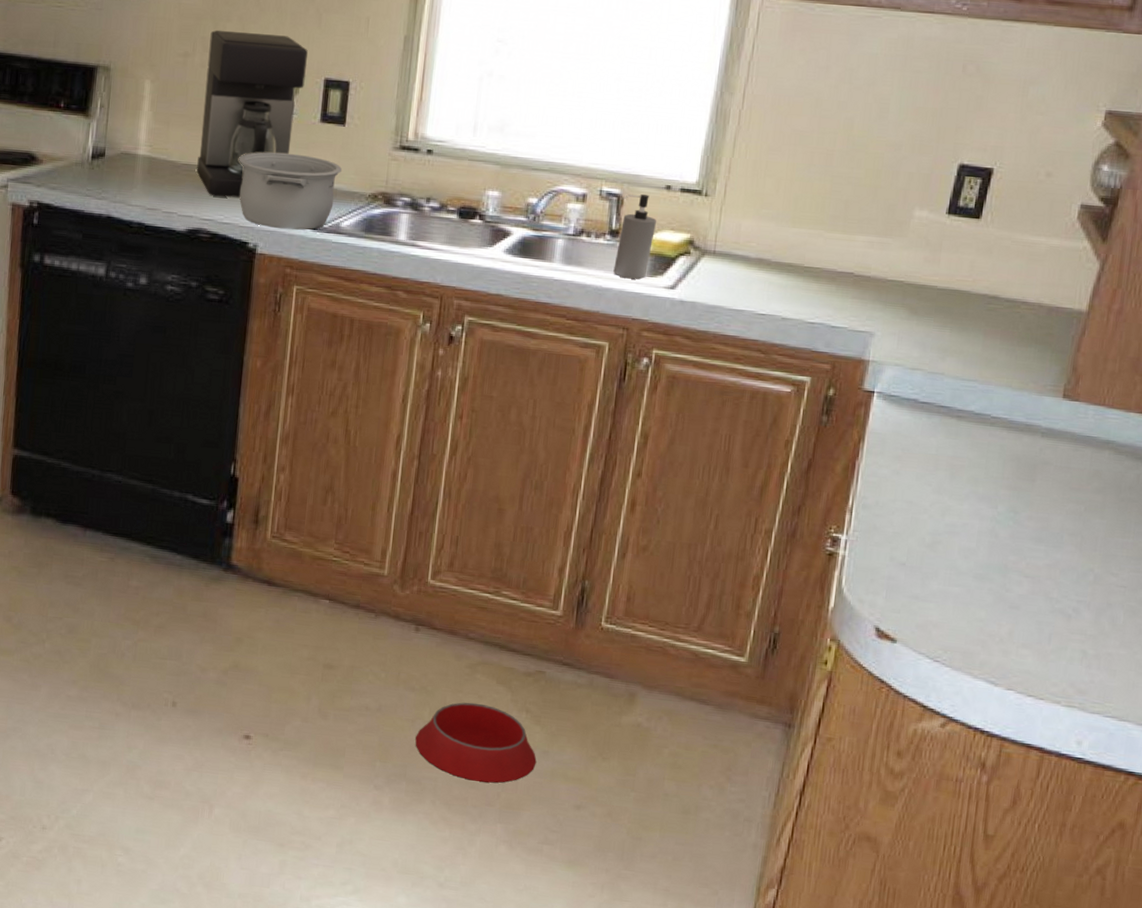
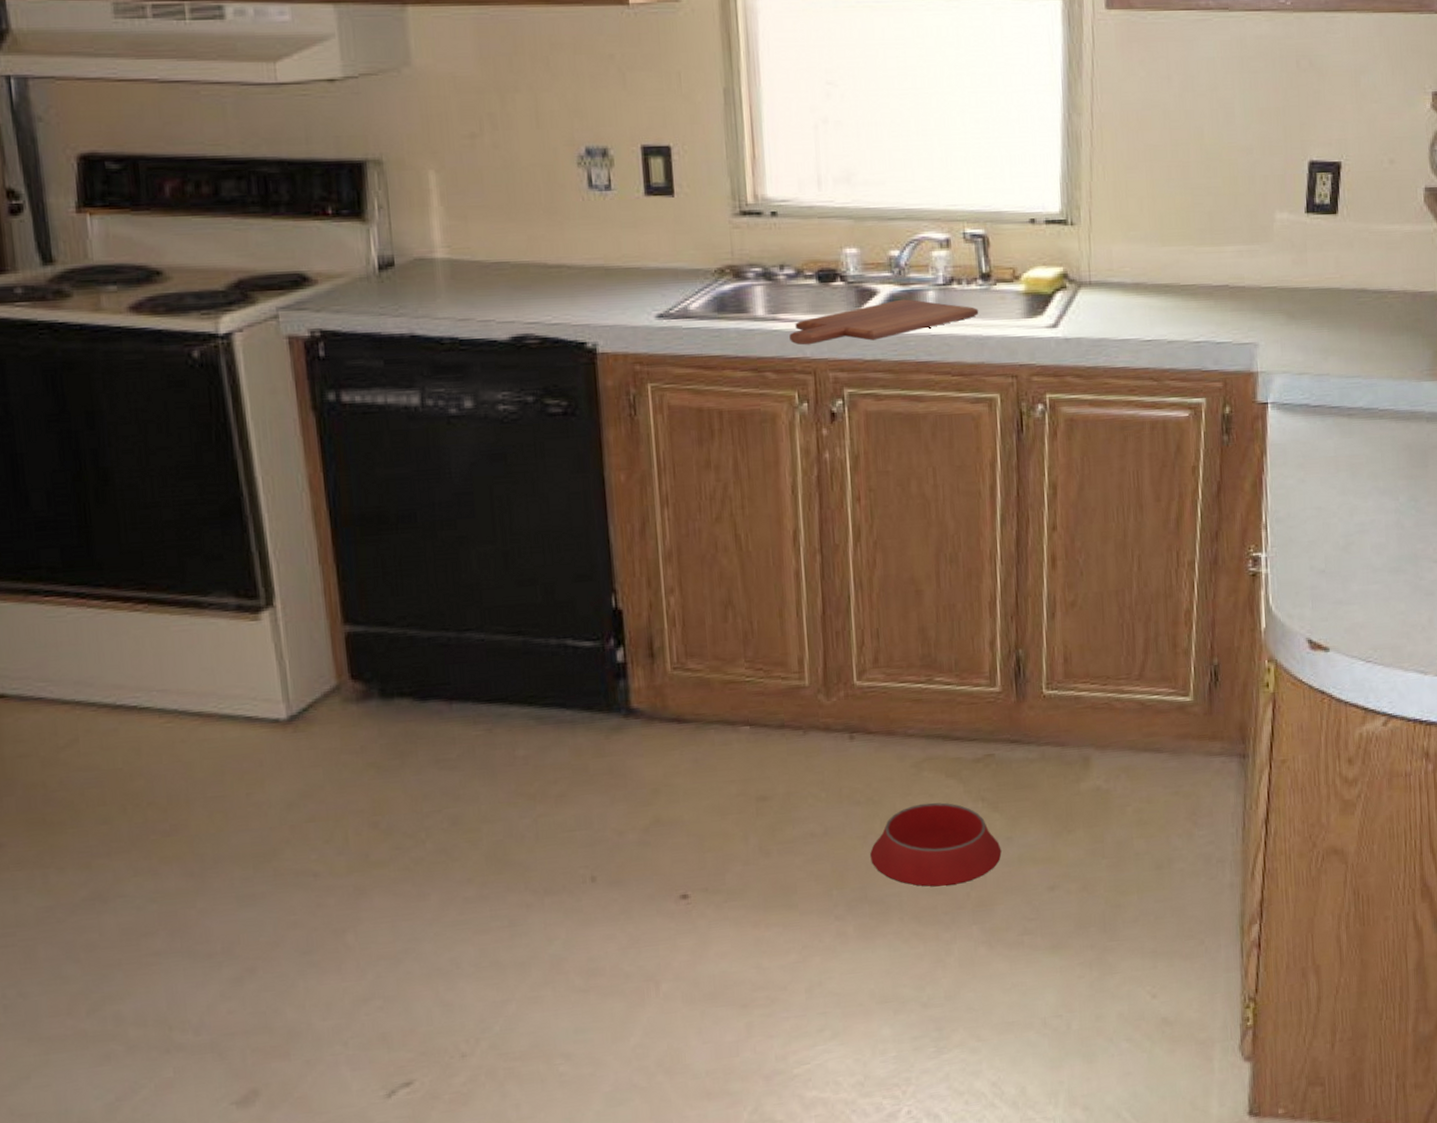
coffee maker: present [196,30,308,198] -> none [498,102,619,294]
cooking pot: present [239,152,342,231] -> none [557,234,679,323]
cutting board: none [424,243,602,277] -> present [789,299,979,346]
soap dispenser: present [613,193,656,280] -> none [987,230,1027,323]

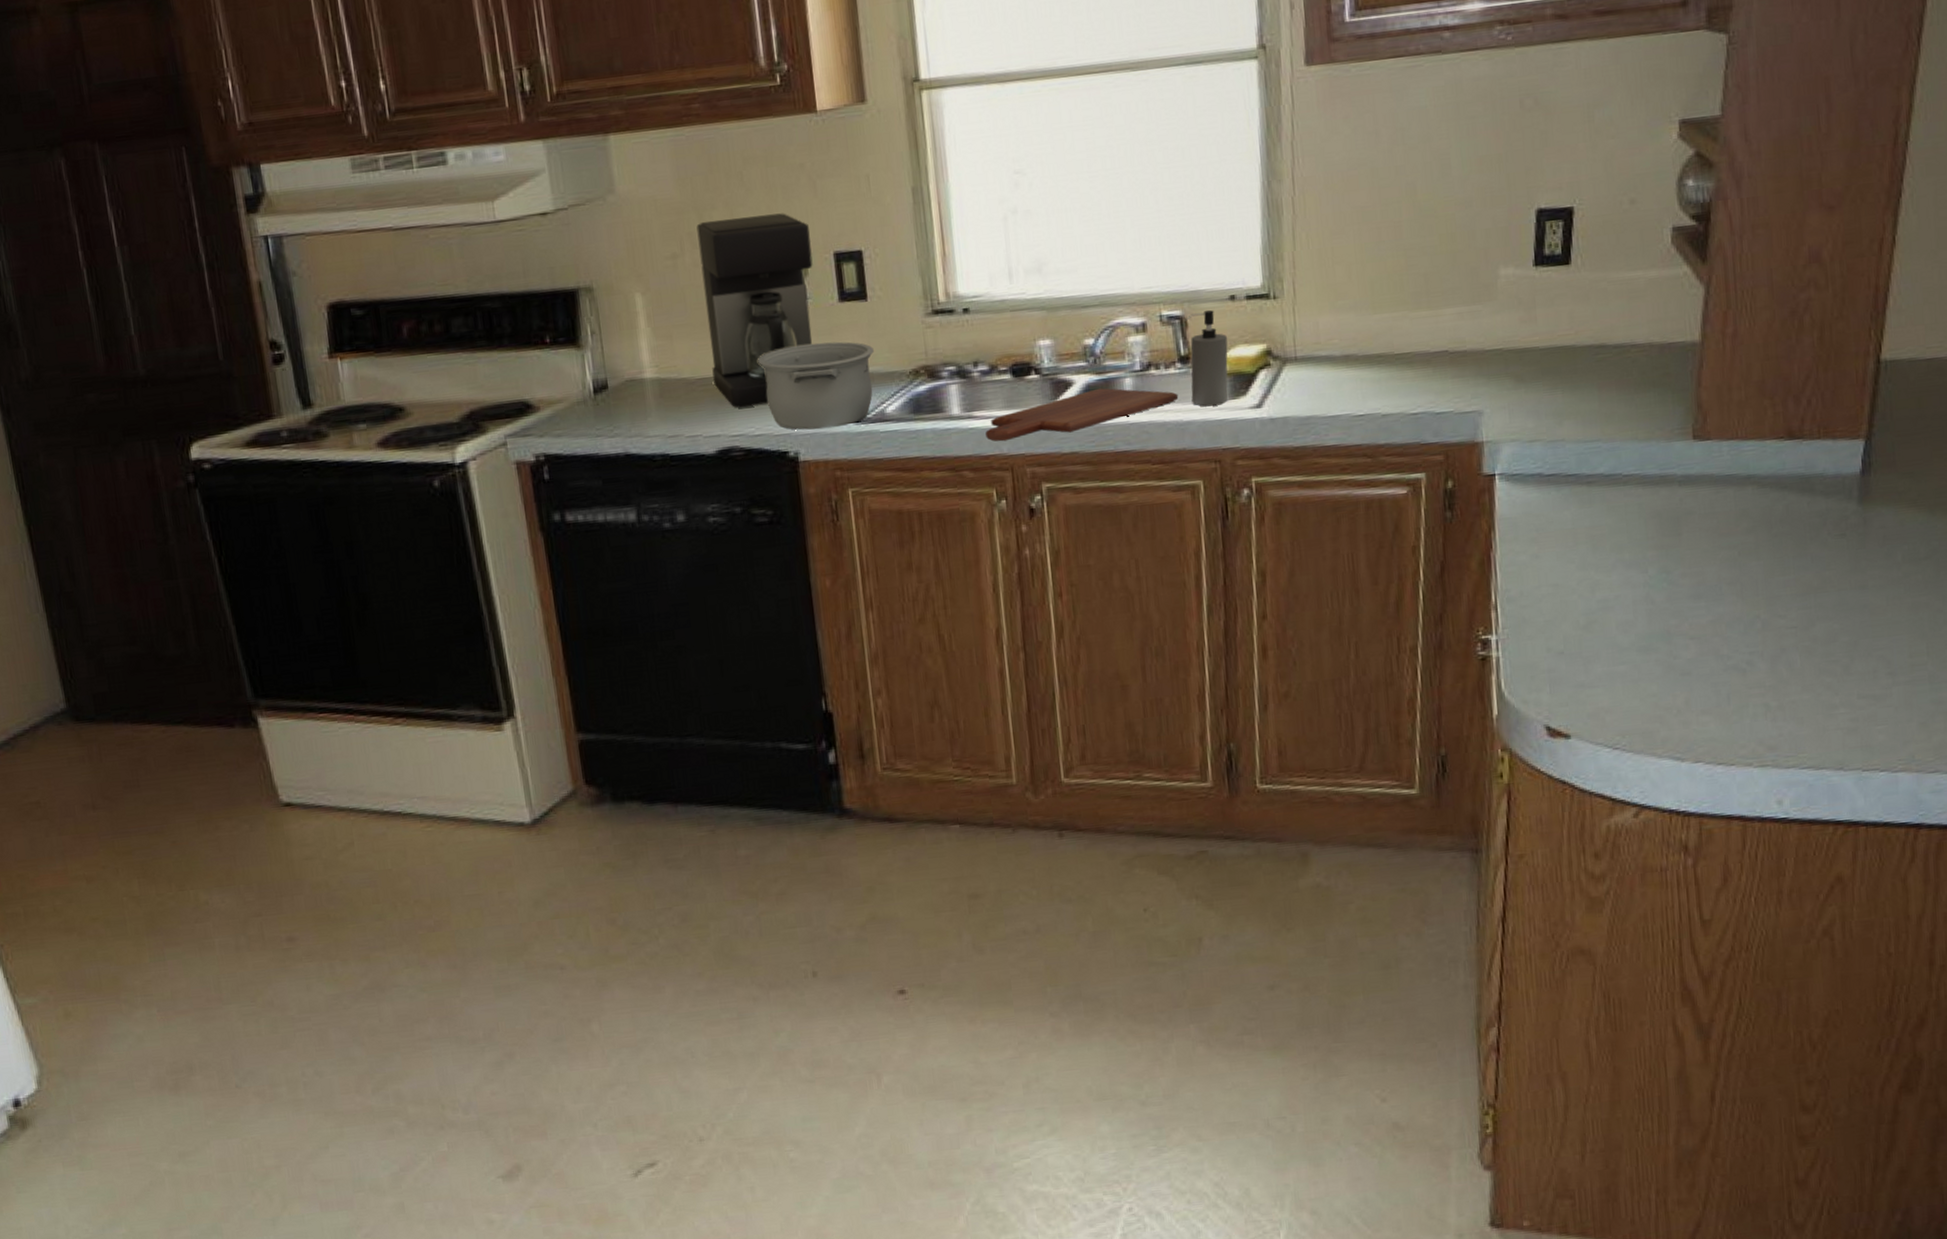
coffee maker: none [498,102,619,294] -> present [696,213,813,407]
cooking pot: none [557,234,679,323] -> present [758,341,874,431]
pet bowl: present [870,802,1002,887] -> none [1083,900,1218,985]
soap dispenser: none [987,230,1027,323] -> present [1185,309,1228,407]

